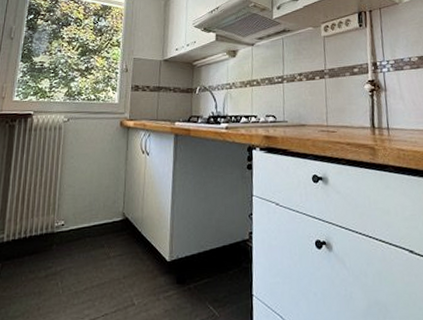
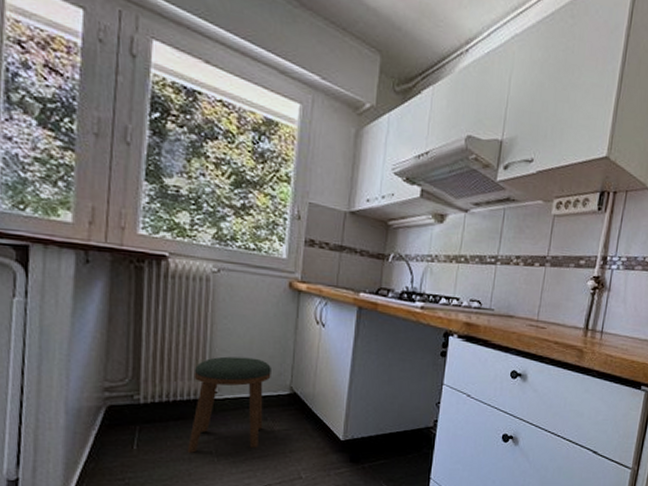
stool: none [37,189,107,286] -> present [187,356,271,453]

